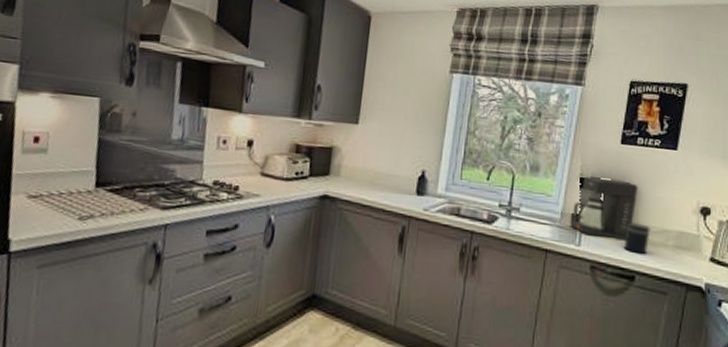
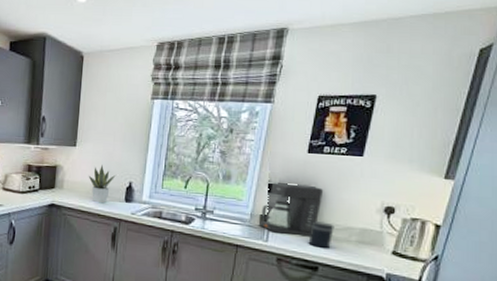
potted plant: none [372,148,406,196] -> present [88,164,116,204]

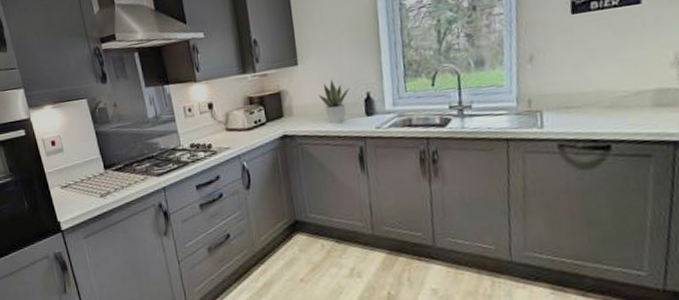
coffee maker: present [259,182,324,237] -> none [528,51,601,116]
cylinder: present [308,221,334,249] -> none [592,91,622,123]

